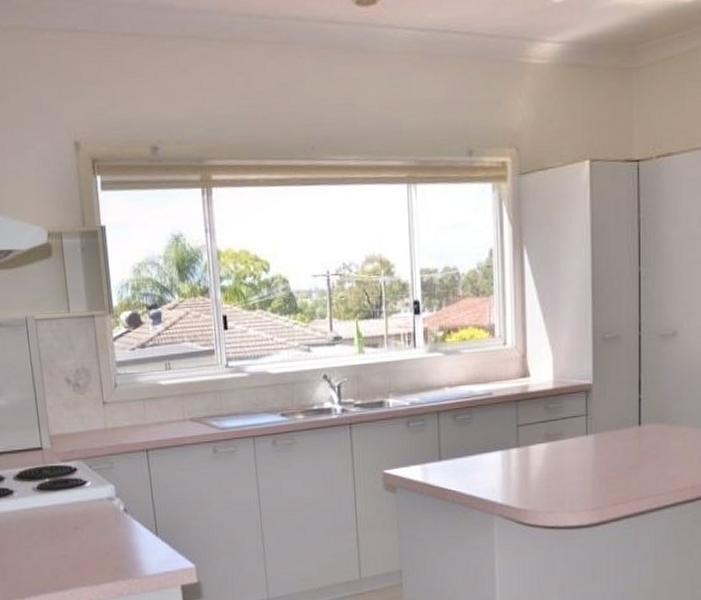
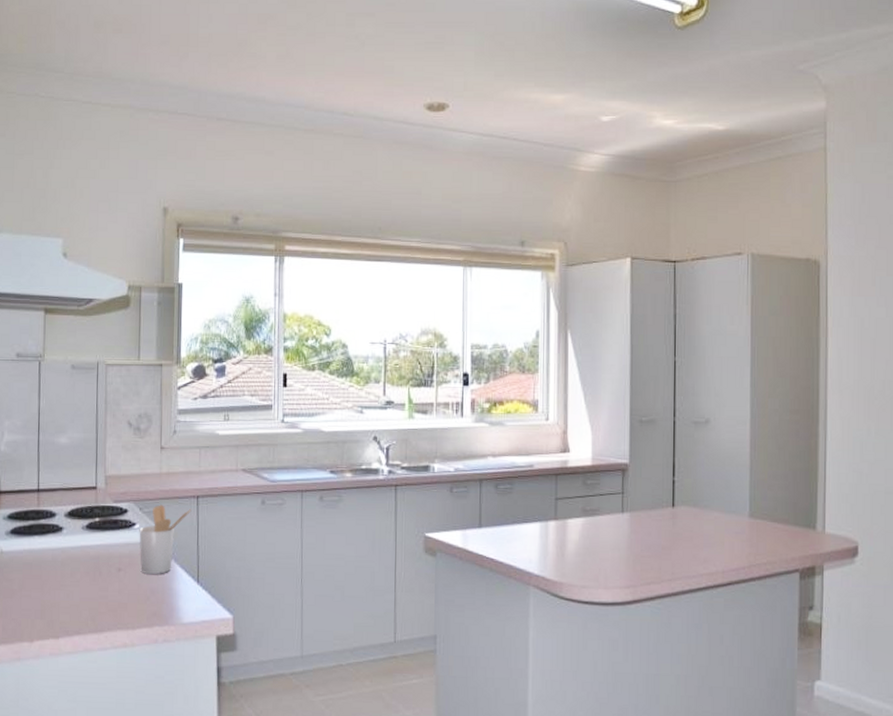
utensil holder: none [91,460,142,530] -> present [139,504,192,574]

